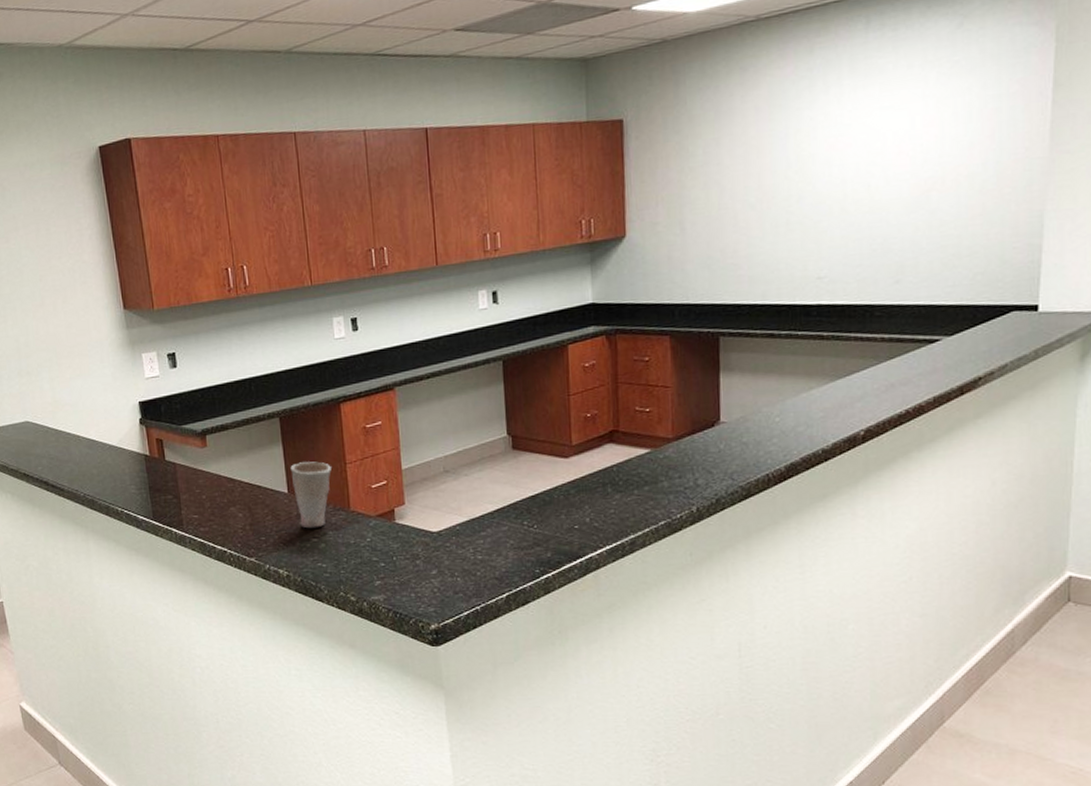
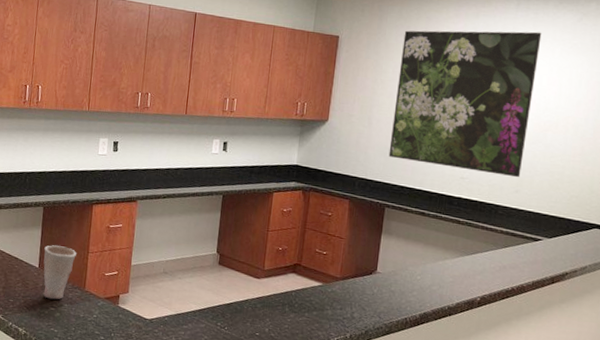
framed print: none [712,55,907,269] -> present [388,30,542,178]

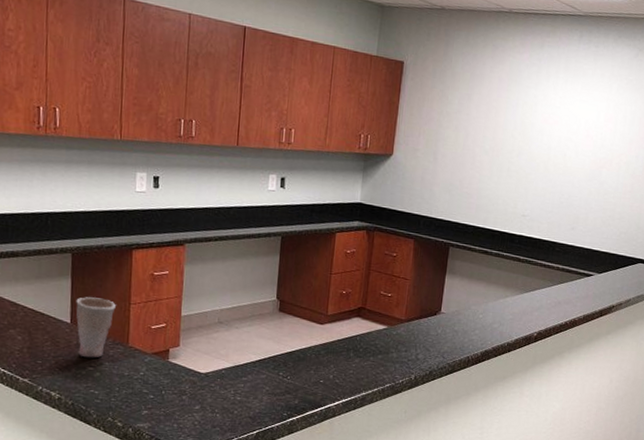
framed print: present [388,30,542,178] -> none [453,58,602,215]

